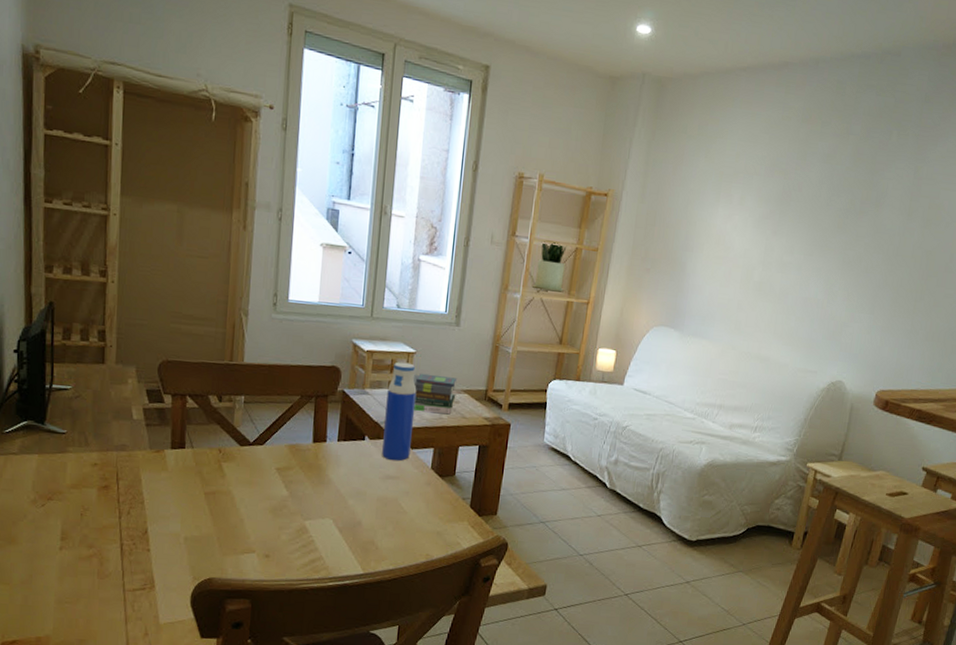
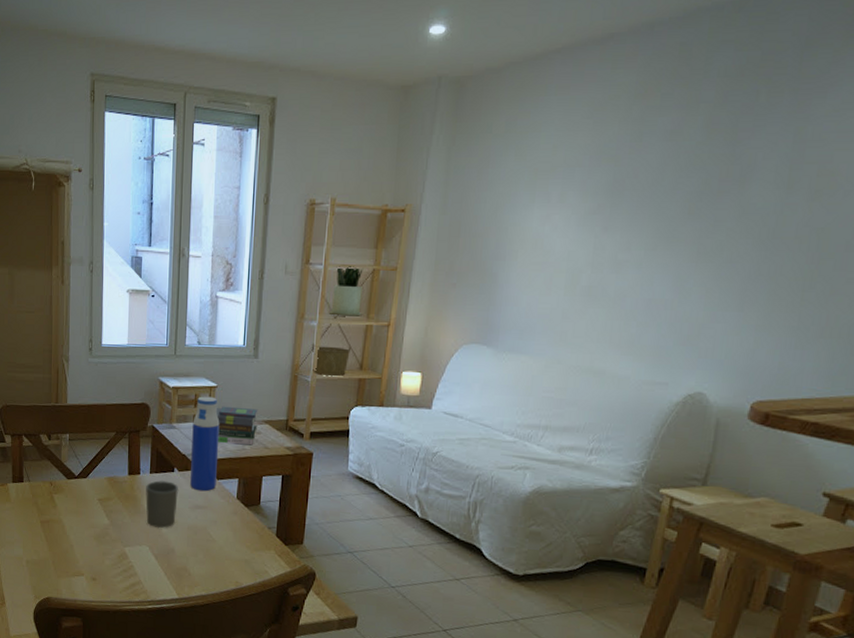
mug: none [331,449,370,500] -> present [146,480,179,529]
basket: none [514,315,553,349] -> present [311,343,352,376]

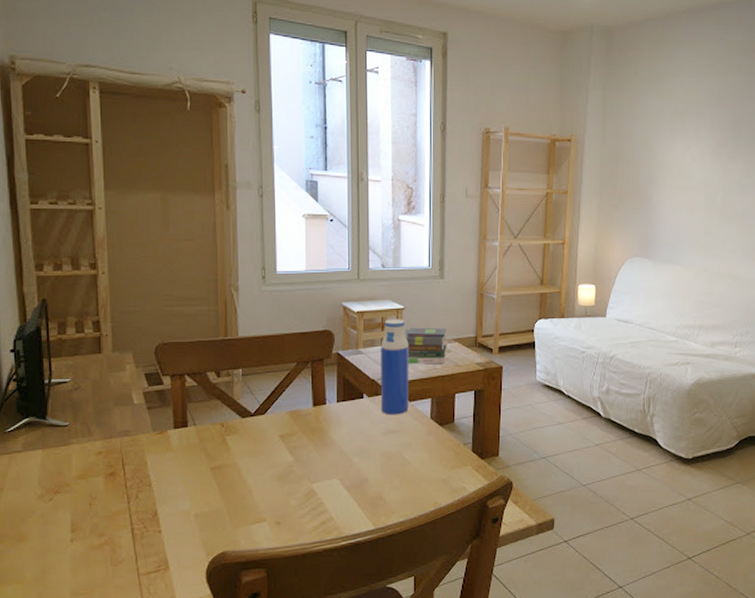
mug: present [146,480,179,529] -> none [333,409,370,459]
basket: present [311,343,352,376] -> none [495,262,532,292]
planter: present [328,266,364,317] -> none [508,190,541,236]

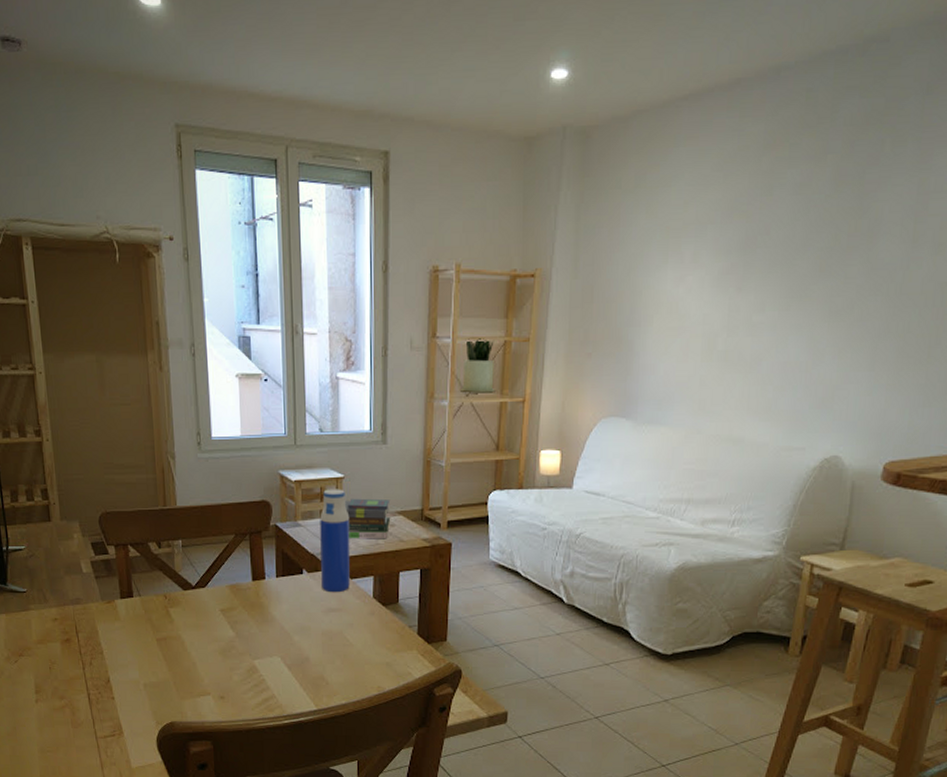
planter: none [508,190,541,236] -> present [459,338,497,393]

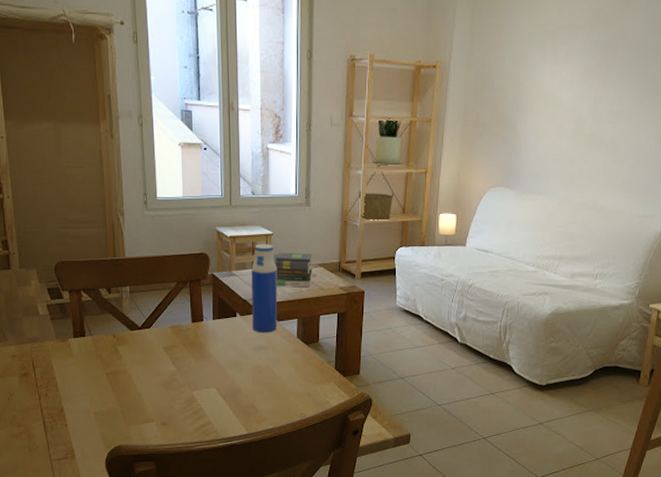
basket: none [443,424,486,459] -> present [358,190,395,220]

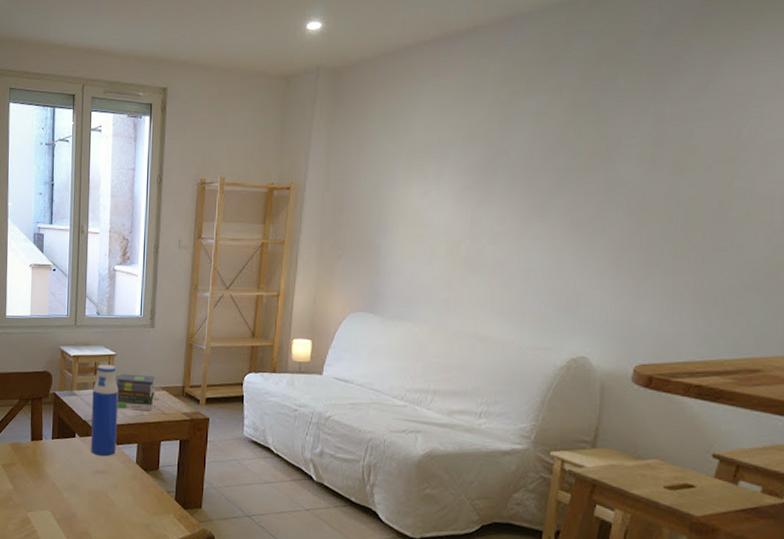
basket: present [358,190,395,220] -> none [205,313,244,344]
planter: present [372,118,404,165] -> none [220,240,254,287]

